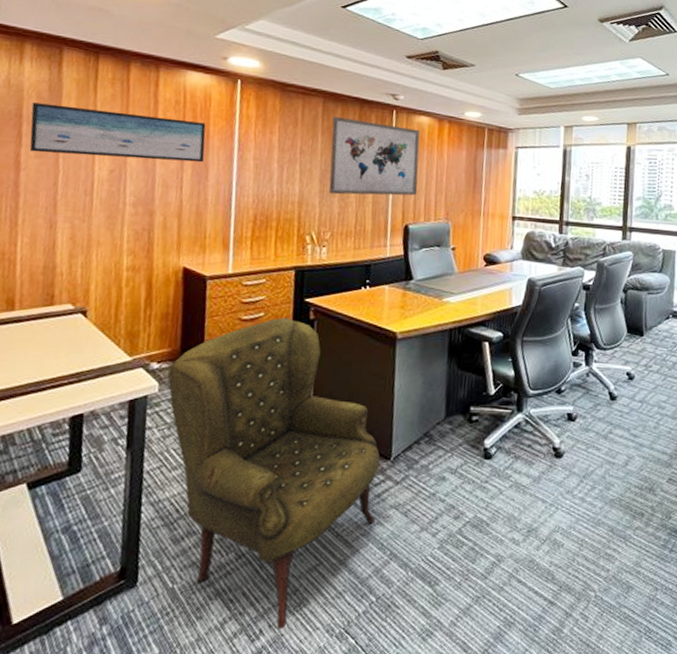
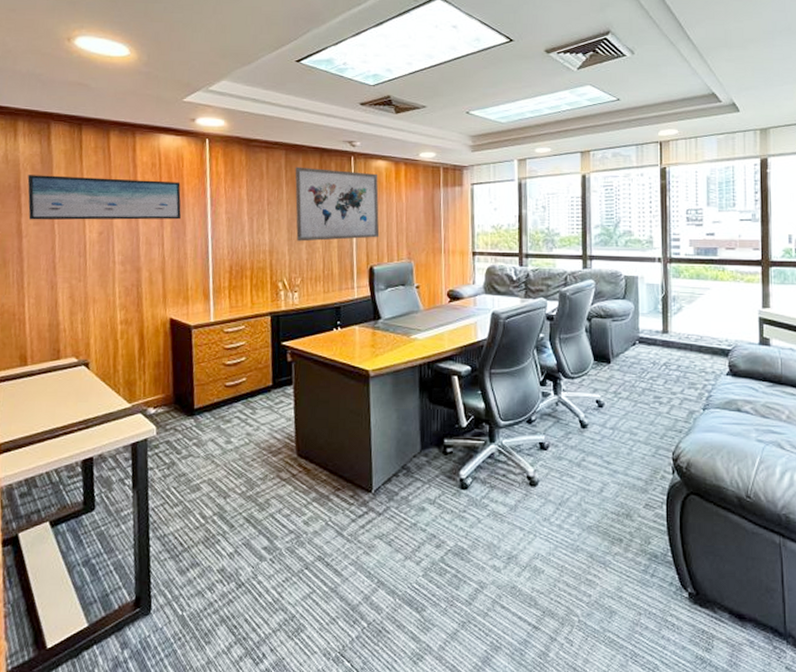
armchair: present [167,317,380,630] -> none [163,361,362,654]

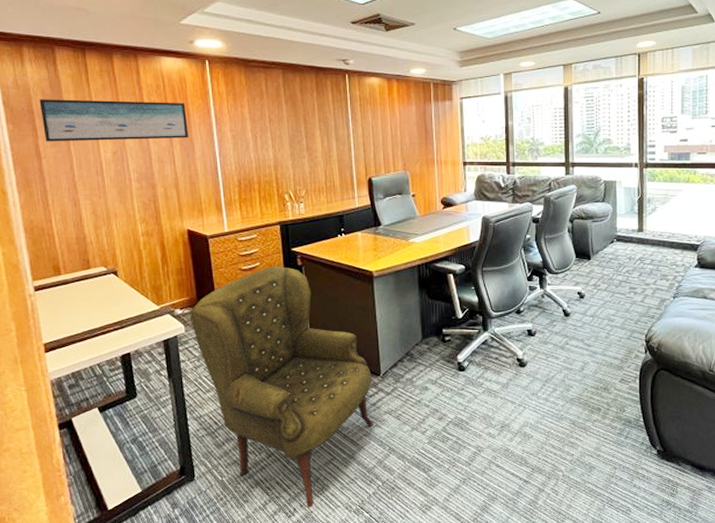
armchair: none [163,361,362,654] -> present [190,265,373,508]
wall art: present [295,167,380,242] -> none [293,85,376,156]

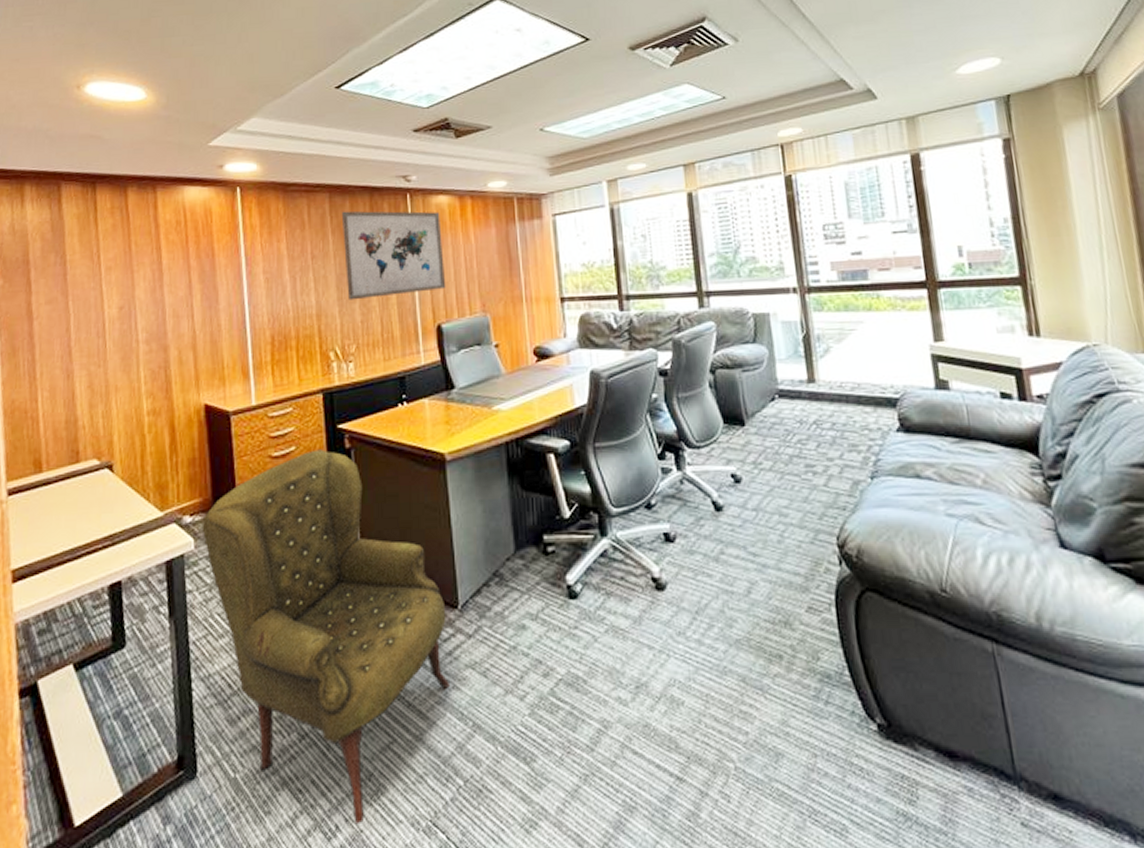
wall art: present [39,99,188,142] -> none [37,240,212,298]
wall art: none [293,85,376,156] -> present [341,211,446,301]

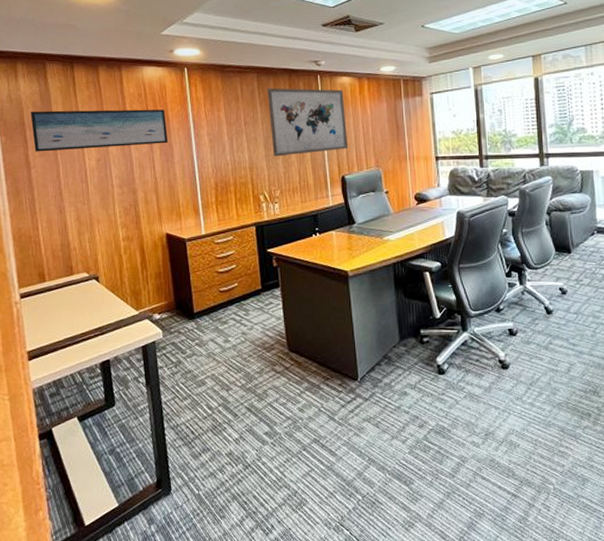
wall art: none [37,240,212,298] -> present [30,109,168,152]
armchair: present [202,449,449,825] -> none [168,267,352,525]

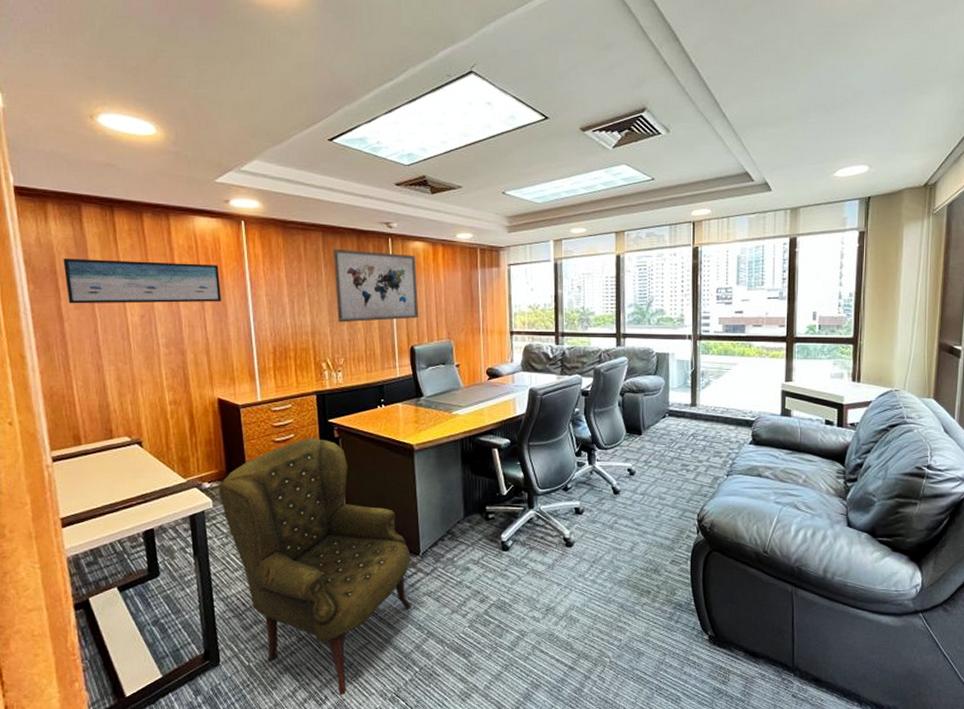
armchair: none [168,267,352,525] -> present [218,437,411,696]

